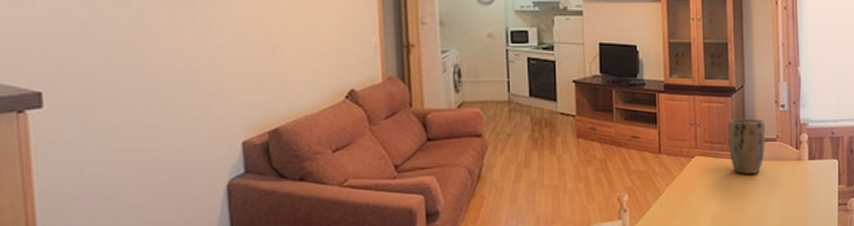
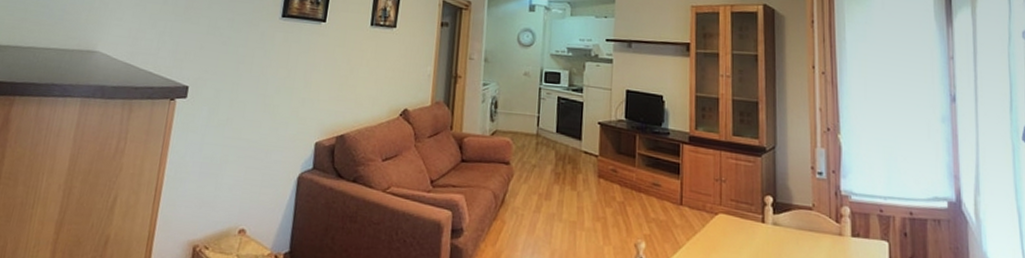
plant pot: present [728,118,766,174] -> none [756,180,800,243]

